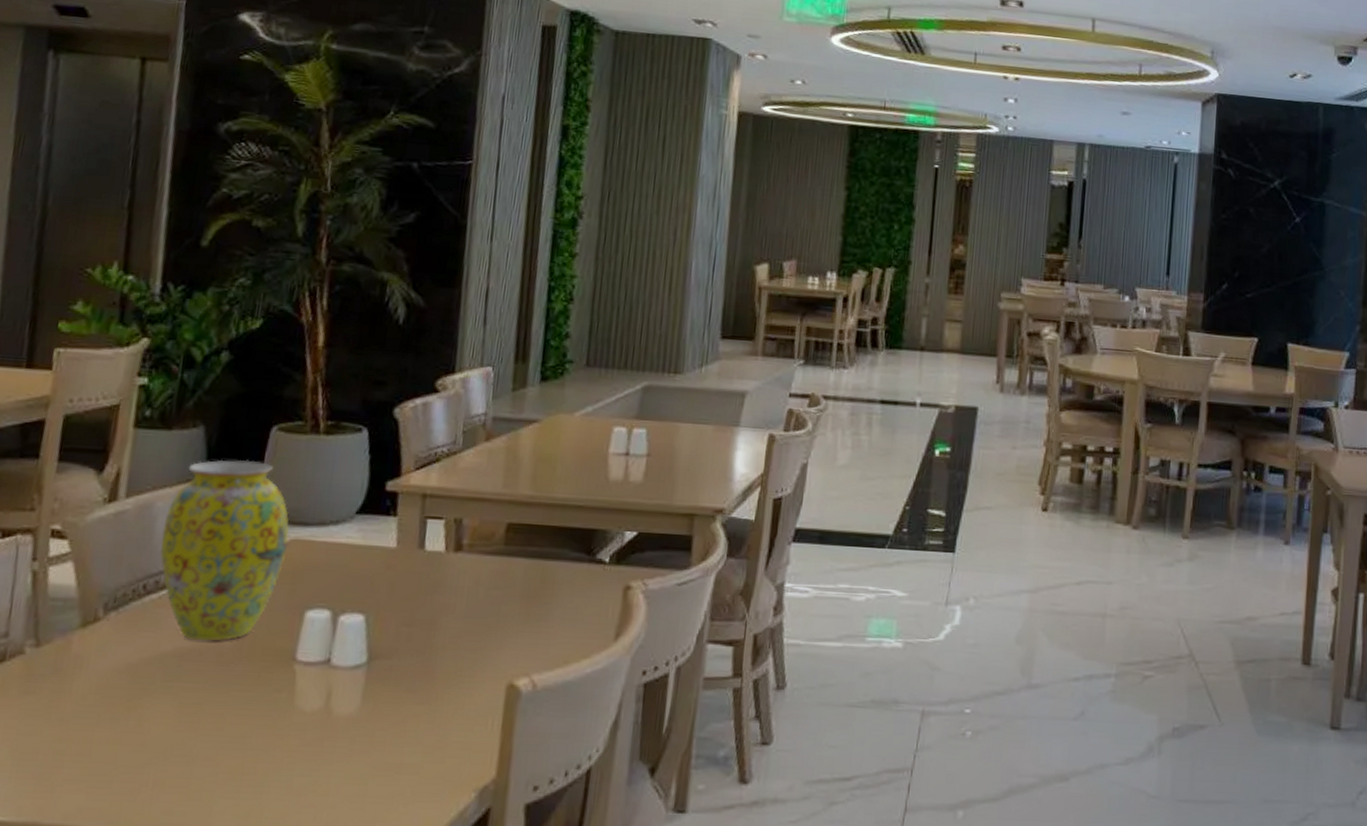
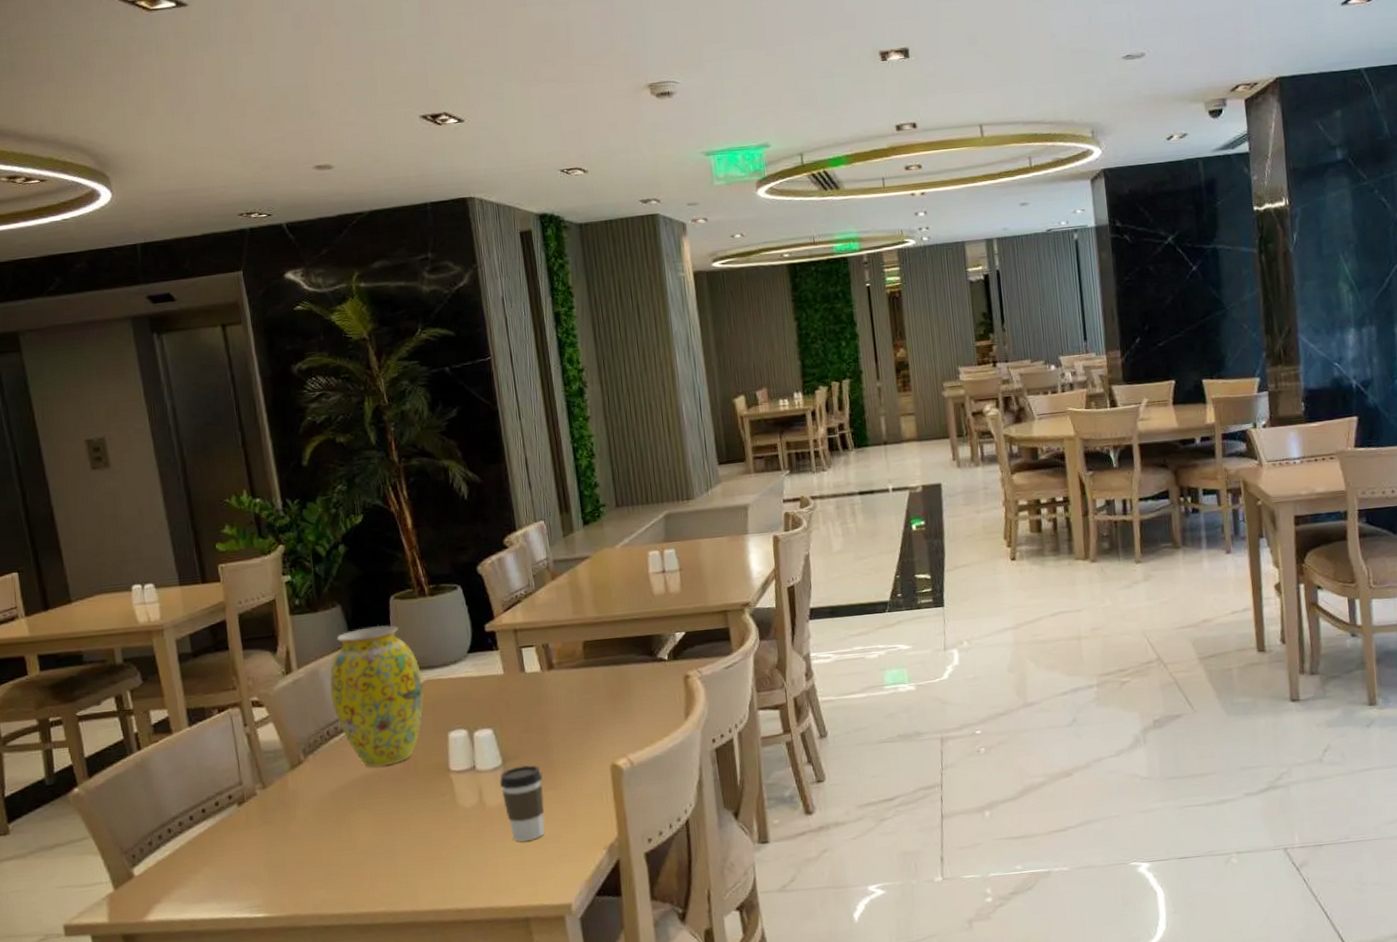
coffee cup: none [356,667,417,767] -> present [499,765,545,842]

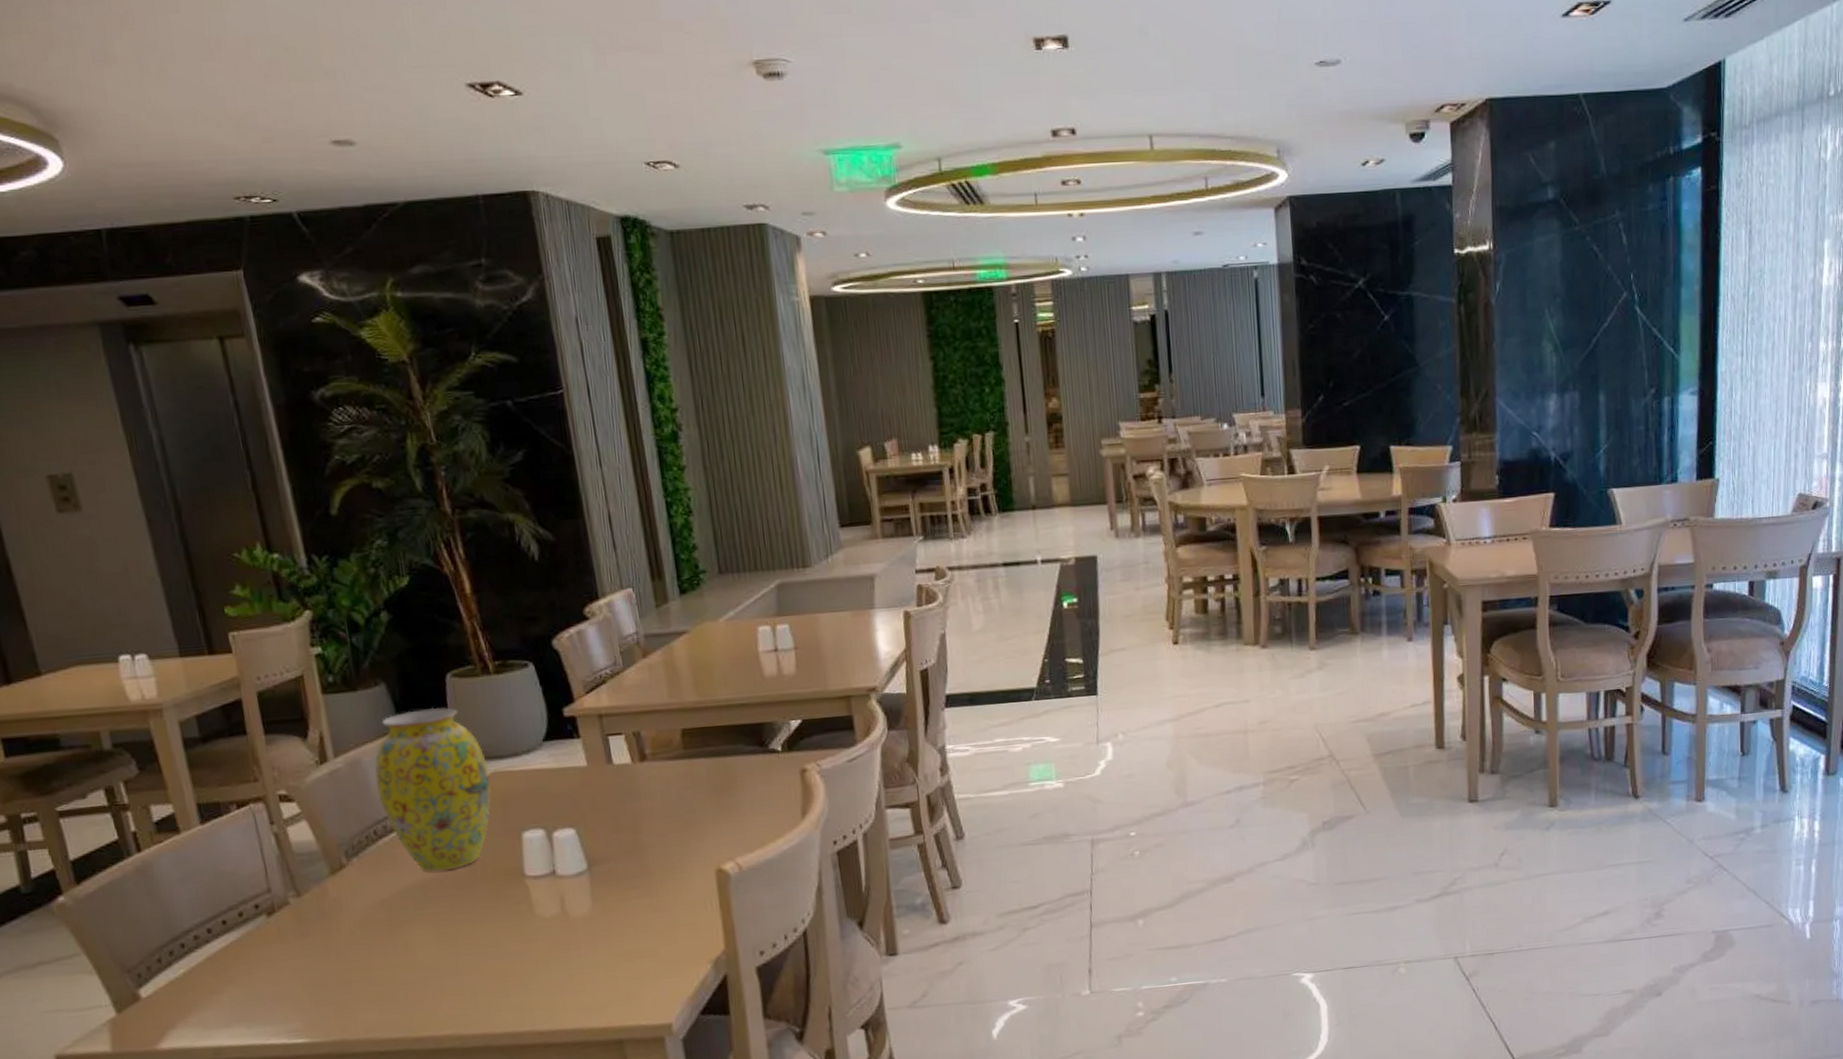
coffee cup: present [499,765,545,842] -> none [585,869,639,955]

